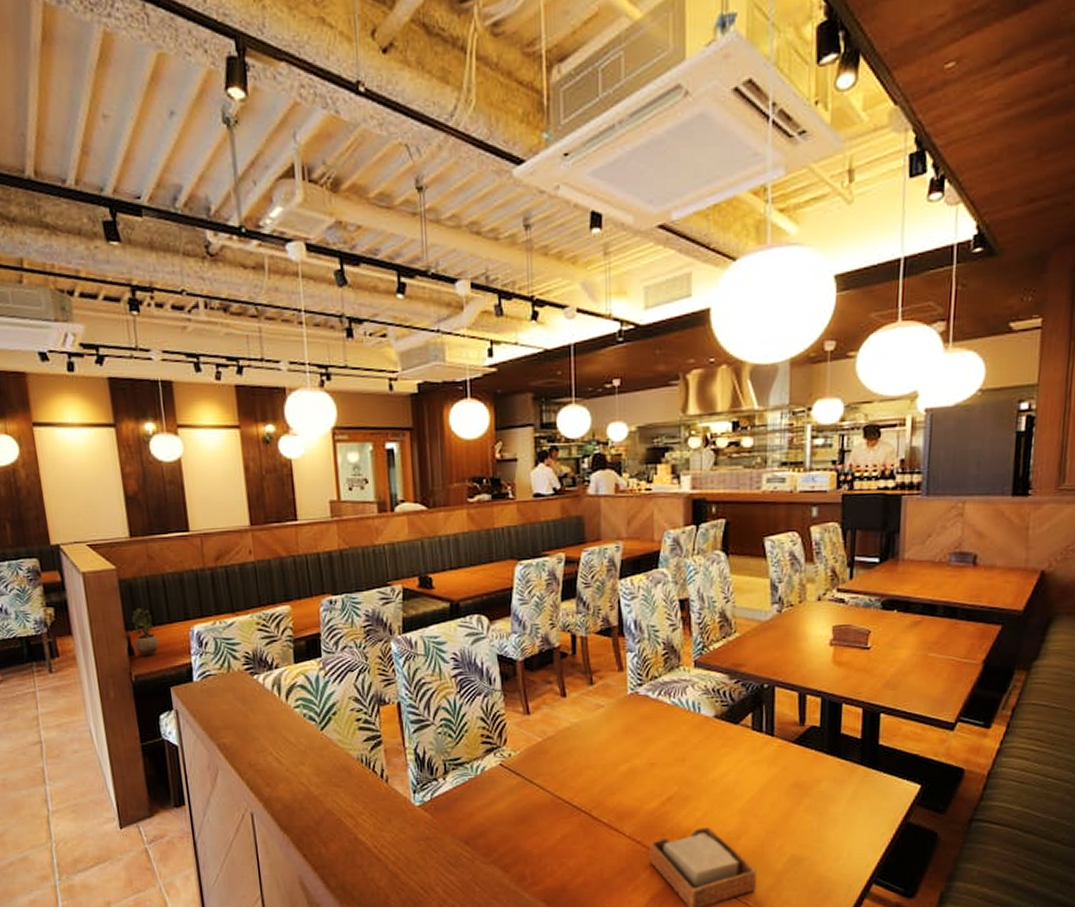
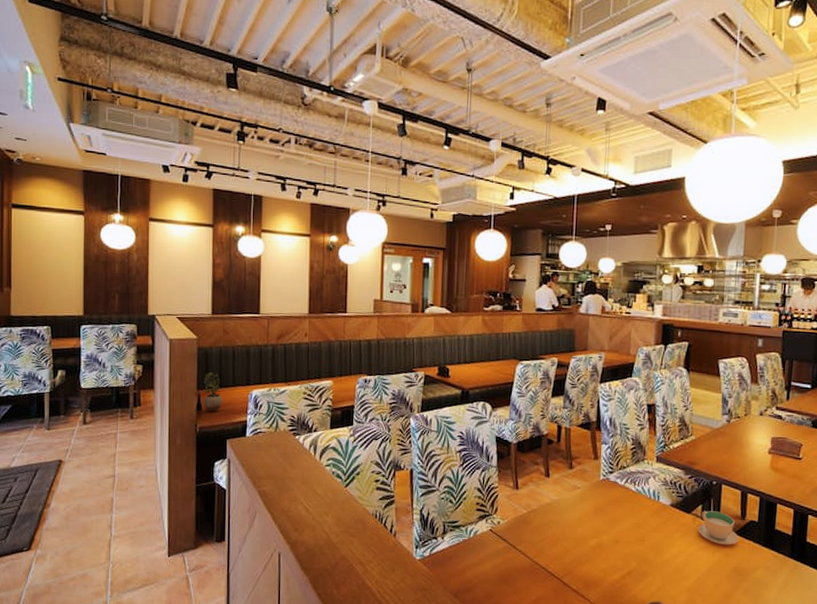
cup: none [748,719,799,757] -> present [697,510,739,545]

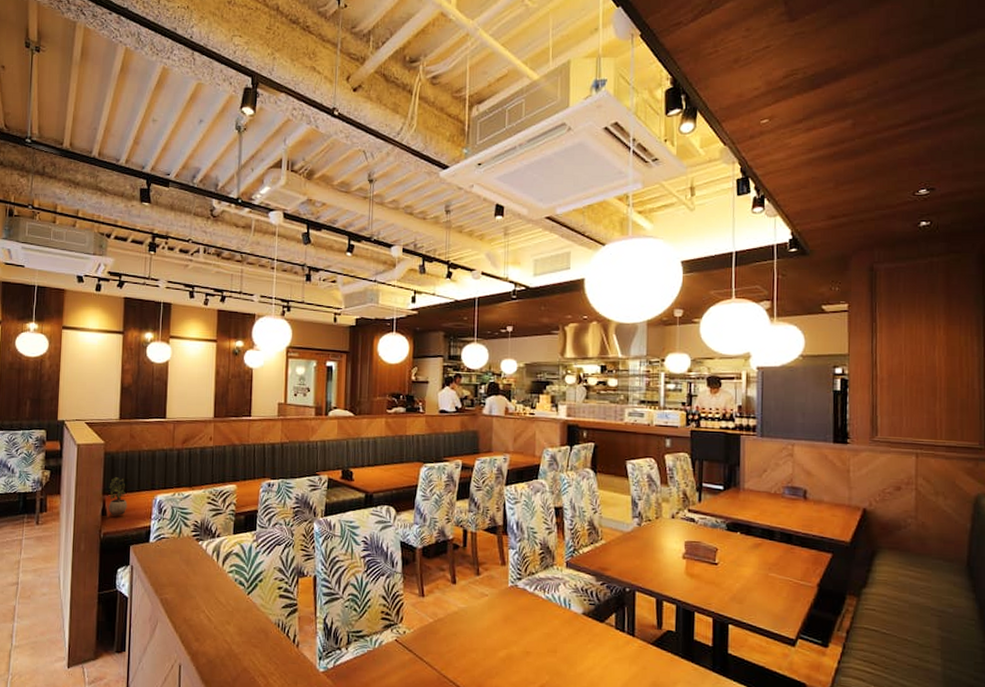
cup: present [697,510,739,545] -> none [611,619,657,657]

